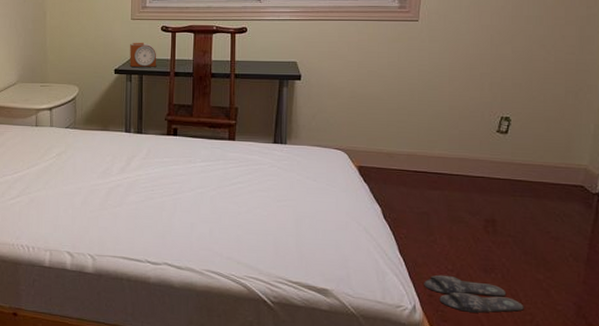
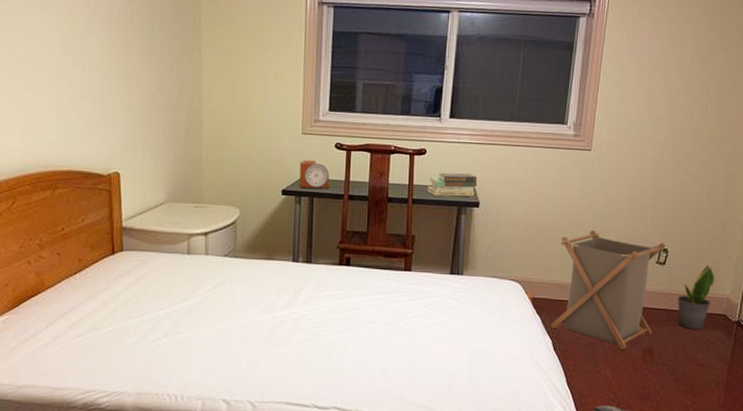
books: none [249,48,299,71] -> present [427,172,478,197]
laundry basket: none [378,99,507,220] -> present [550,229,666,350]
potted plant: none [523,133,569,202] -> present [677,264,715,330]

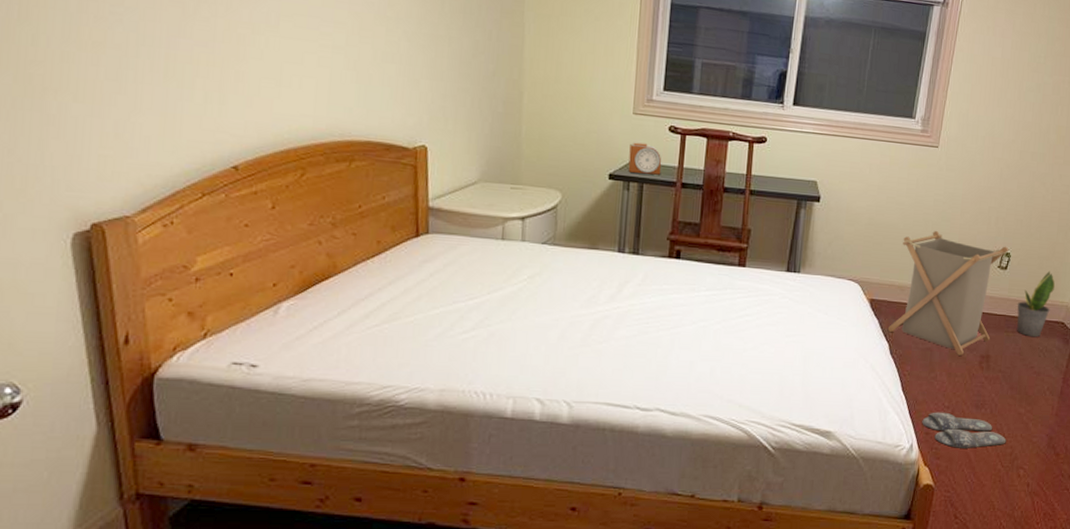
books: present [427,172,478,197] -> none [766,163,820,190]

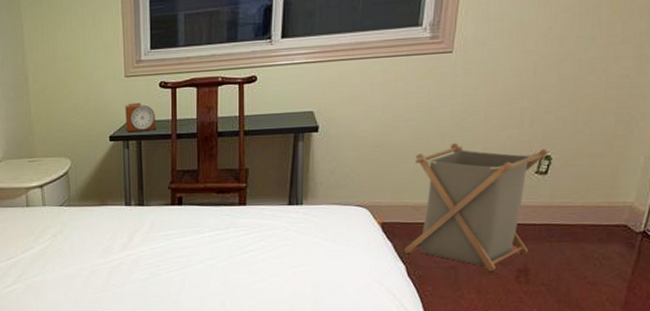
potted plant: present [1017,270,1056,338] -> none [562,169,614,245]

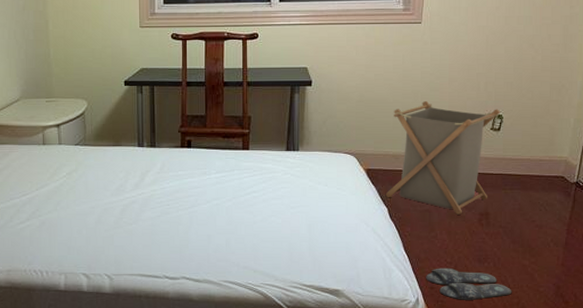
alarm clock: present [125,102,156,133] -> none [140,51,168,79]

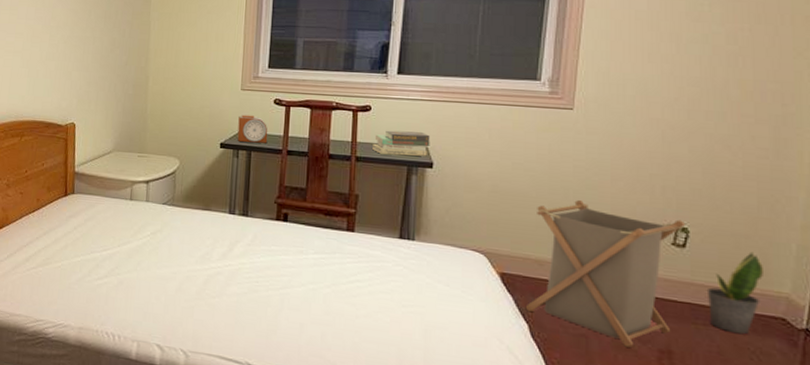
alarm clock: none [140,51,168,79] -> present [237,114,268,143]
books: none [261,53,309,77] -> present [373,130,431,156]
potted plant: none [513,128,552,193] -> present [706,251,765,335]

